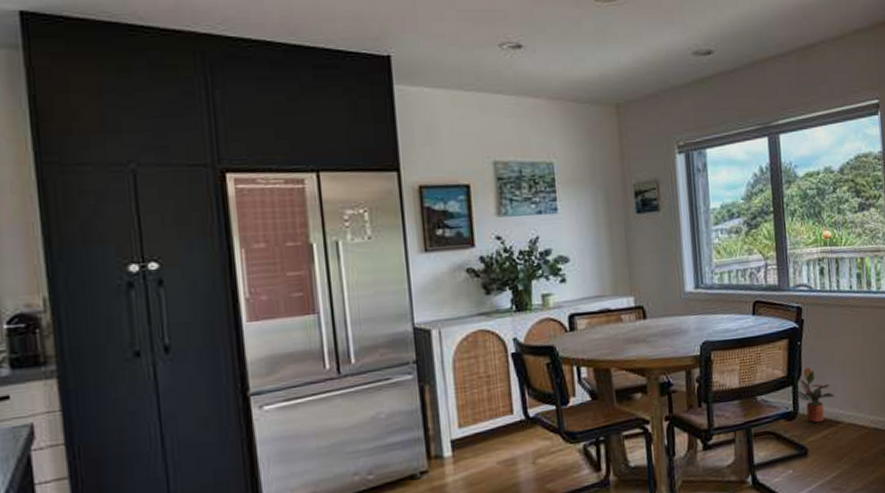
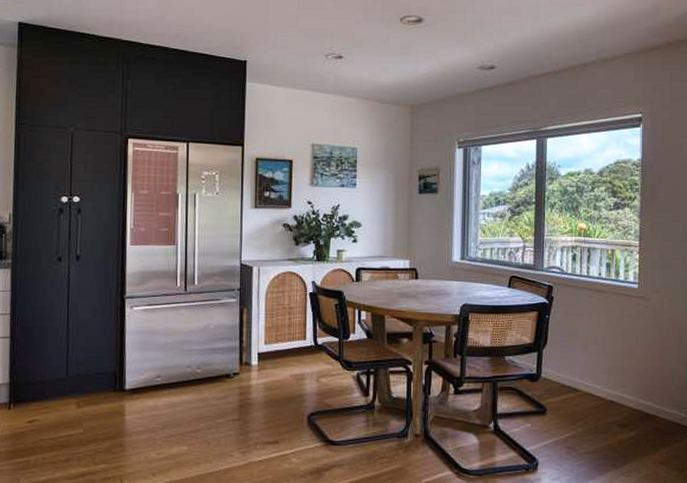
potted plant: present [790,366,835,423] -> none [535,337,576,388]

